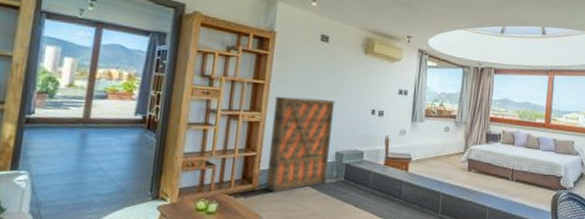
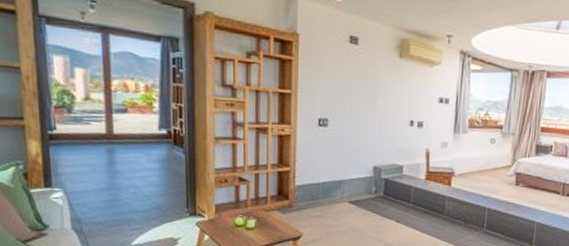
storage cabinet: present [265,97,336,193] -> none [302,107,370,209]

